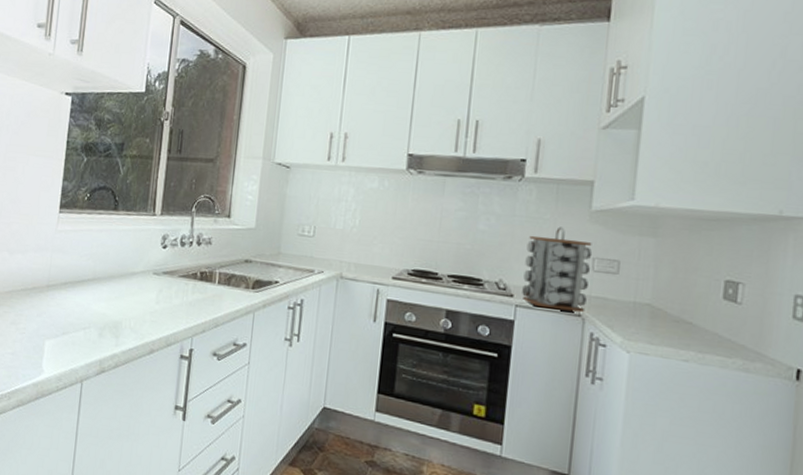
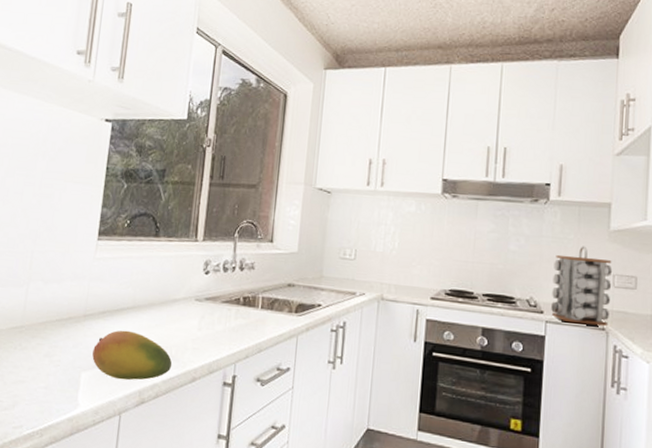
fruit: none [55,301,131,350] -> present [92,330,172,380]

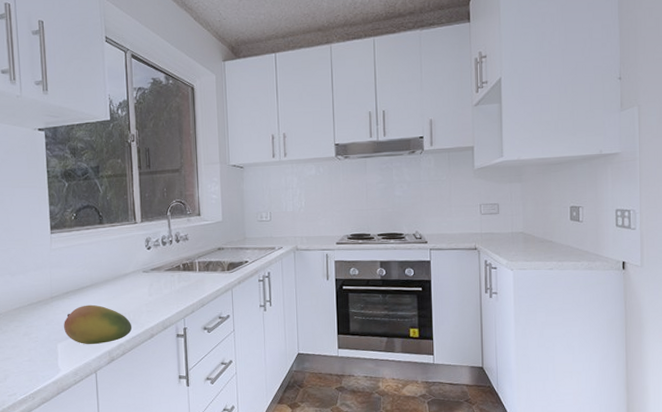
spice rack: present [551,246,613,327] -> none [432,184,480,249]

